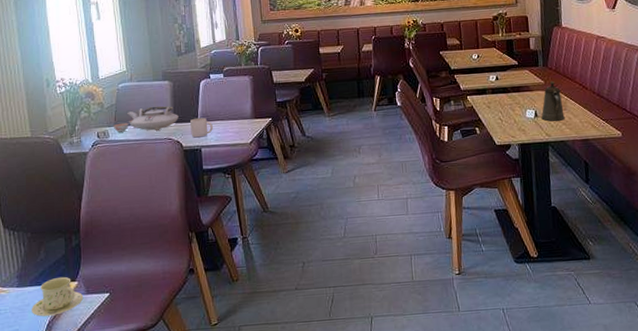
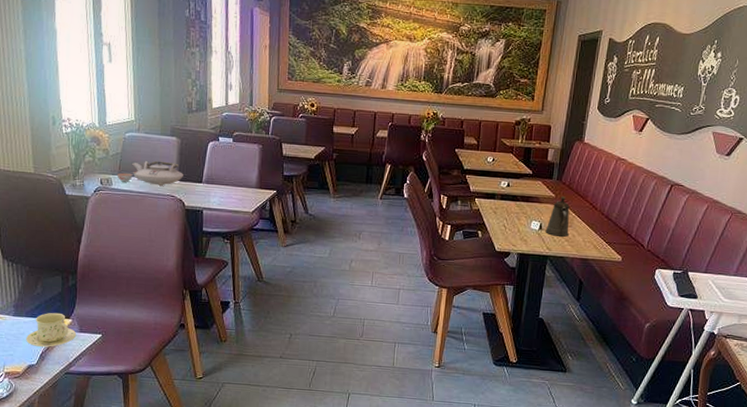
mug: present [190,117,213,138] -> none [194,179,217,199]

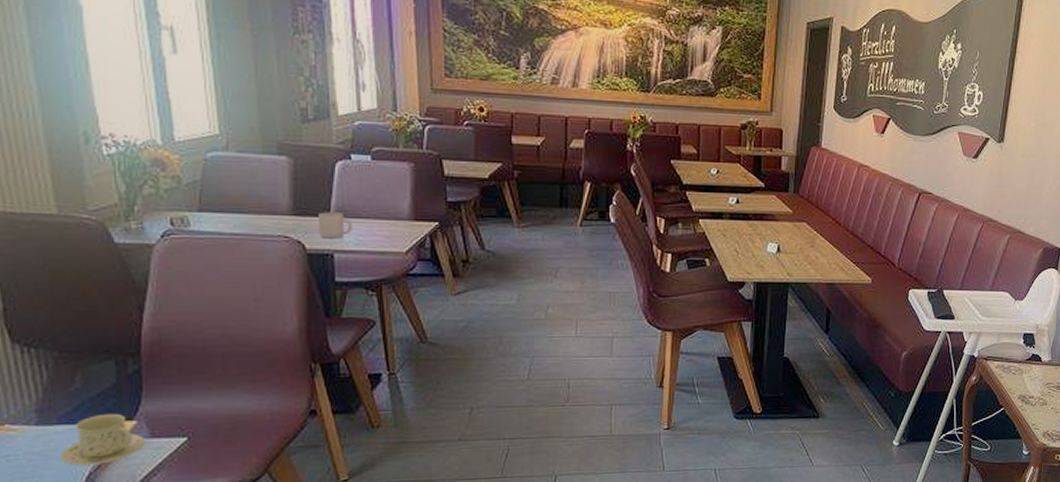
teapot: present [117,160,183,186] -> none [196,189,301,223]
mug: none [194,179,217,199] -> present [319,211,352,239]
coffee pot: present [545,196,570,237] -> none [784,212,811,259]

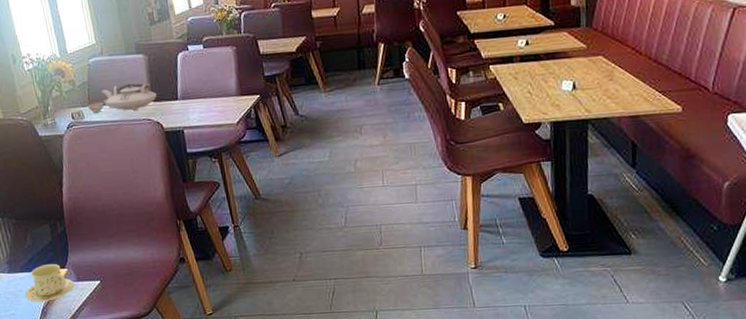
teapot: none [196,189,301,223] -> present [87,83,157,113]
mug: present [319,211,352,239] -> none [170,95,195,118]

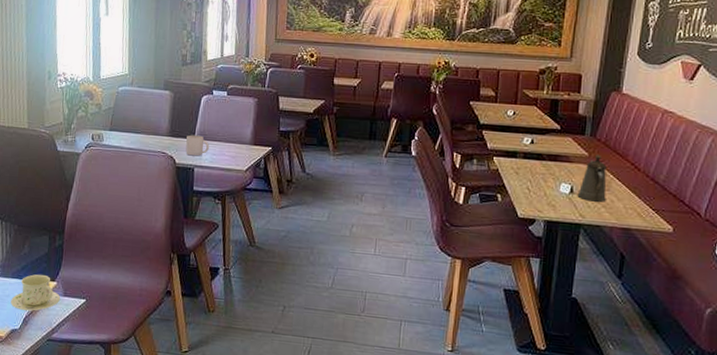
teapot: present [87,83,157,113] -> none [108,115,175,142]
mug: none [170,95,195,118] -> present [185,134,209,157]
coffee pot: none [580,45,610,95] -> present [577,155,607,202]

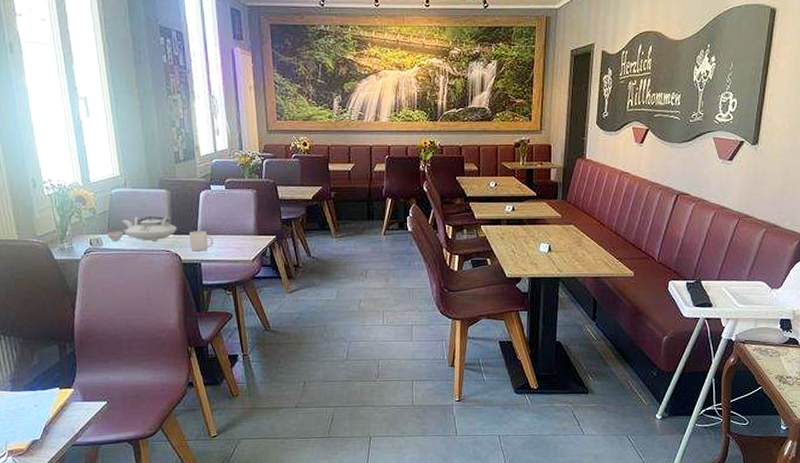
cup and saucer: present [10,274,61,311] -> none [27,383,80,420]
teapot: none [108,115,175,142] -> present [106,215,177,241]
coffee pot: present [577,155,607,202] -> none [555,216,578,257]

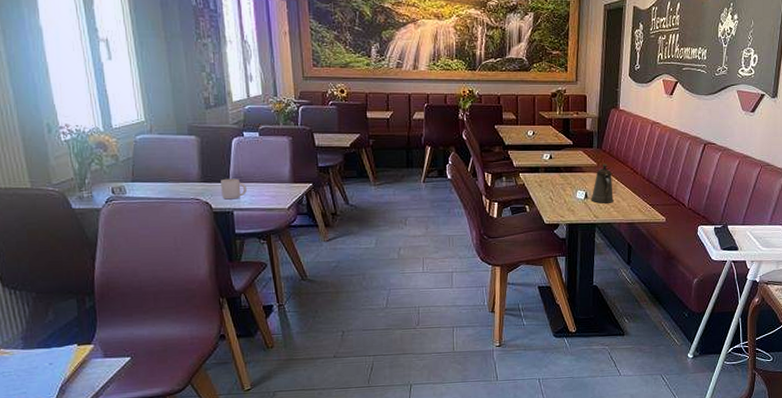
teapot: present [106,215,177,241] -> none [130,162,207,189]
coffee pot: none [555,216,578,257] -> present [591,164,614,203]

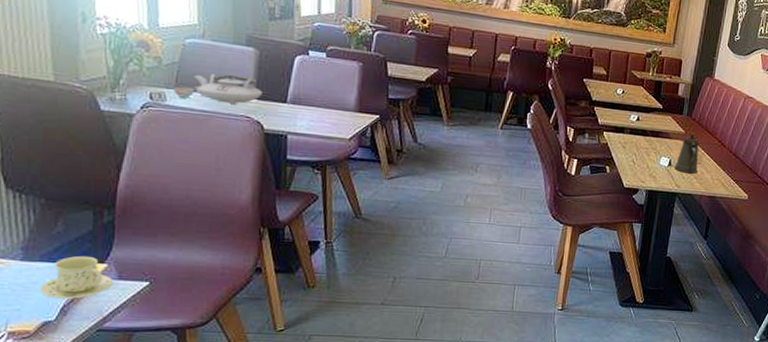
cup and saucer: none [40,339,101,380] -> present [40,255,114,299]
teapot: none [130,162,207,189] -> present [172,74,262,104]
mug: present [221,178,247,200] -> none [276,98,305,123]

